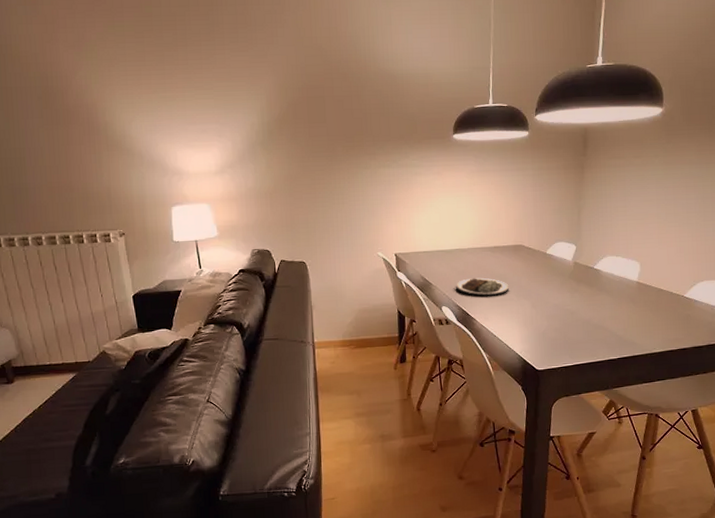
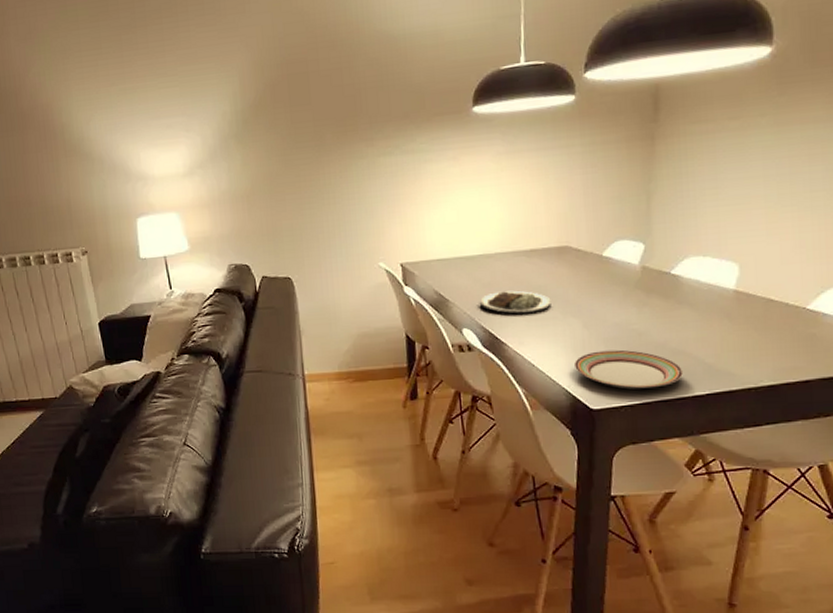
plate: none [525,324,601,355] -> present [575,349,683,389]

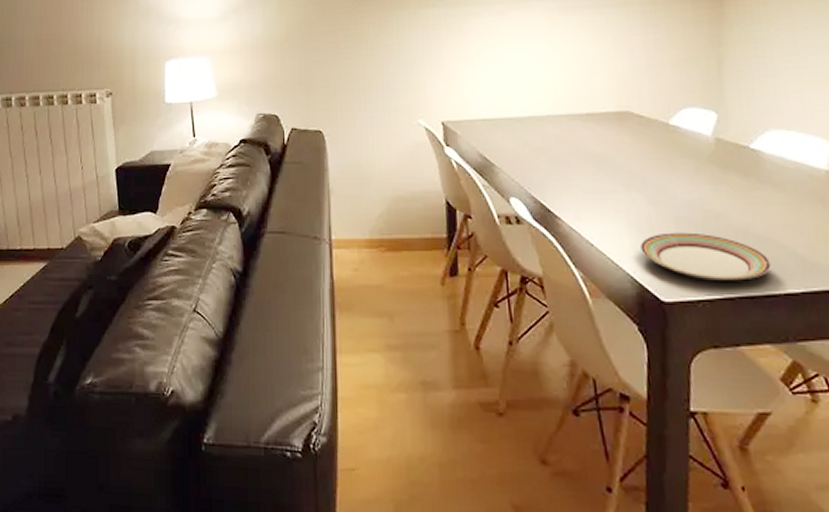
plate: present [479,290,551,315] -> none [529,158,612,185]

